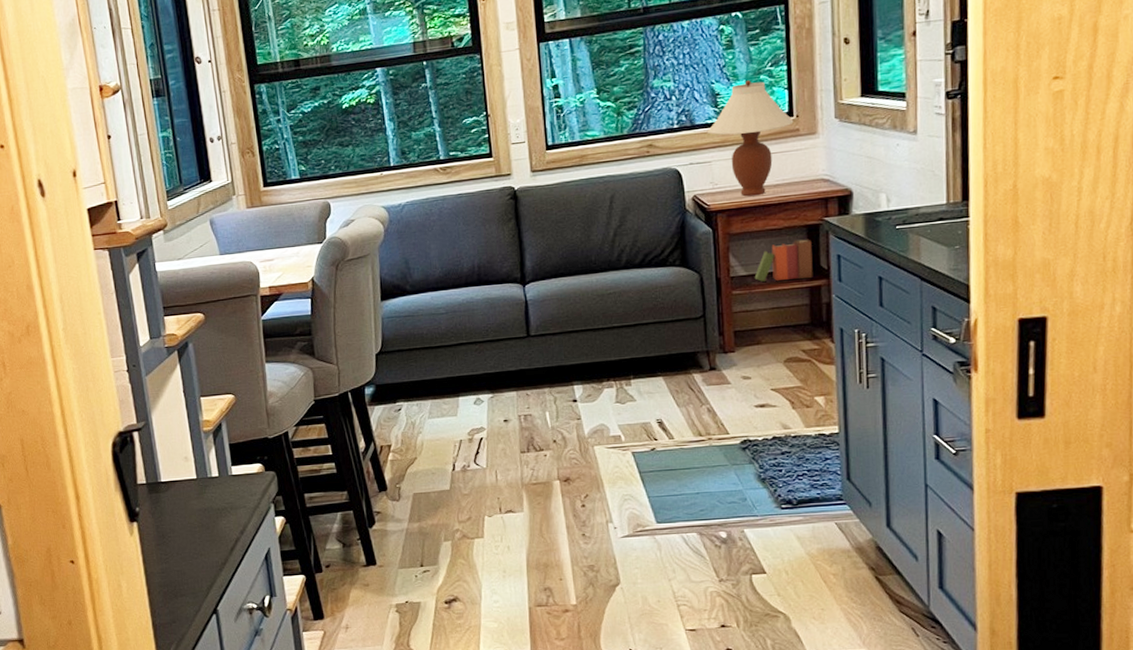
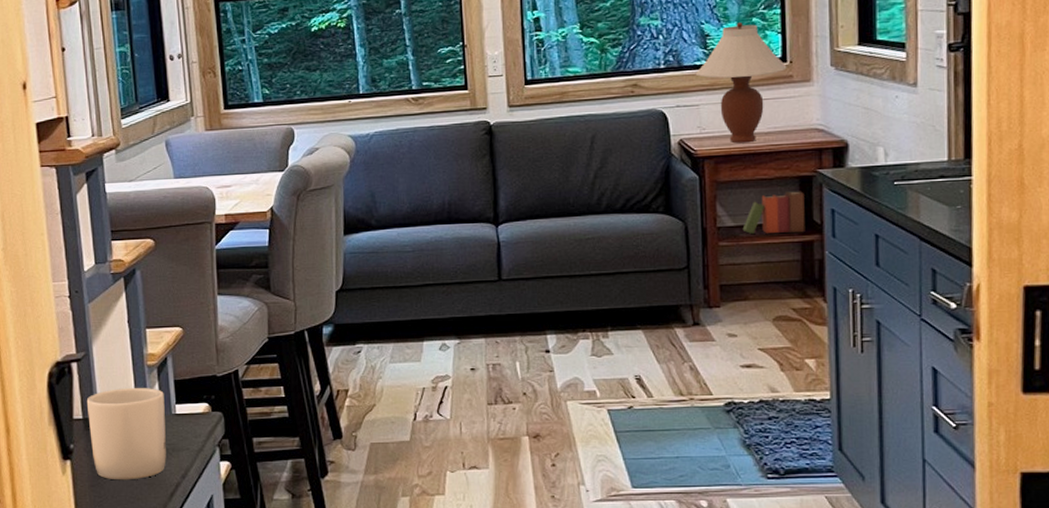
mug: none [148,452,226,539] -> present [86,387,166,480]

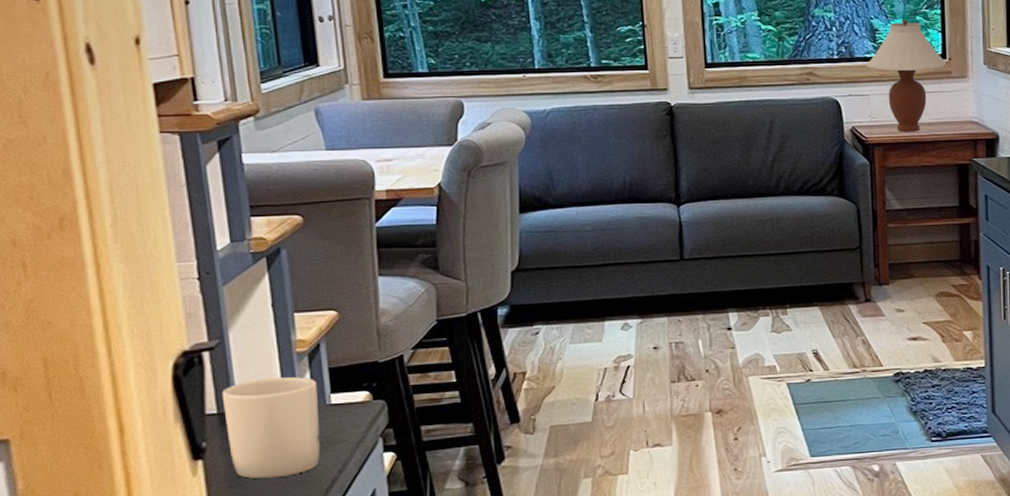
books: present [742,191,805,234] -> none [908,178,963,217]

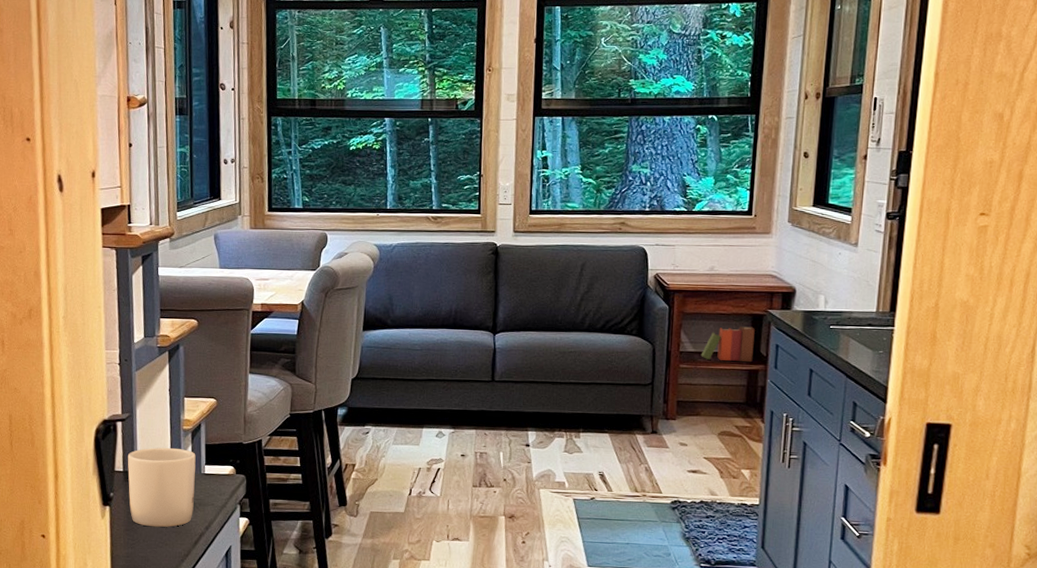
table lamp: present [865,20,947,132] -> none [674,178,752,282]
books: none [908,178,963,217] -> present [701,326,755,363]

